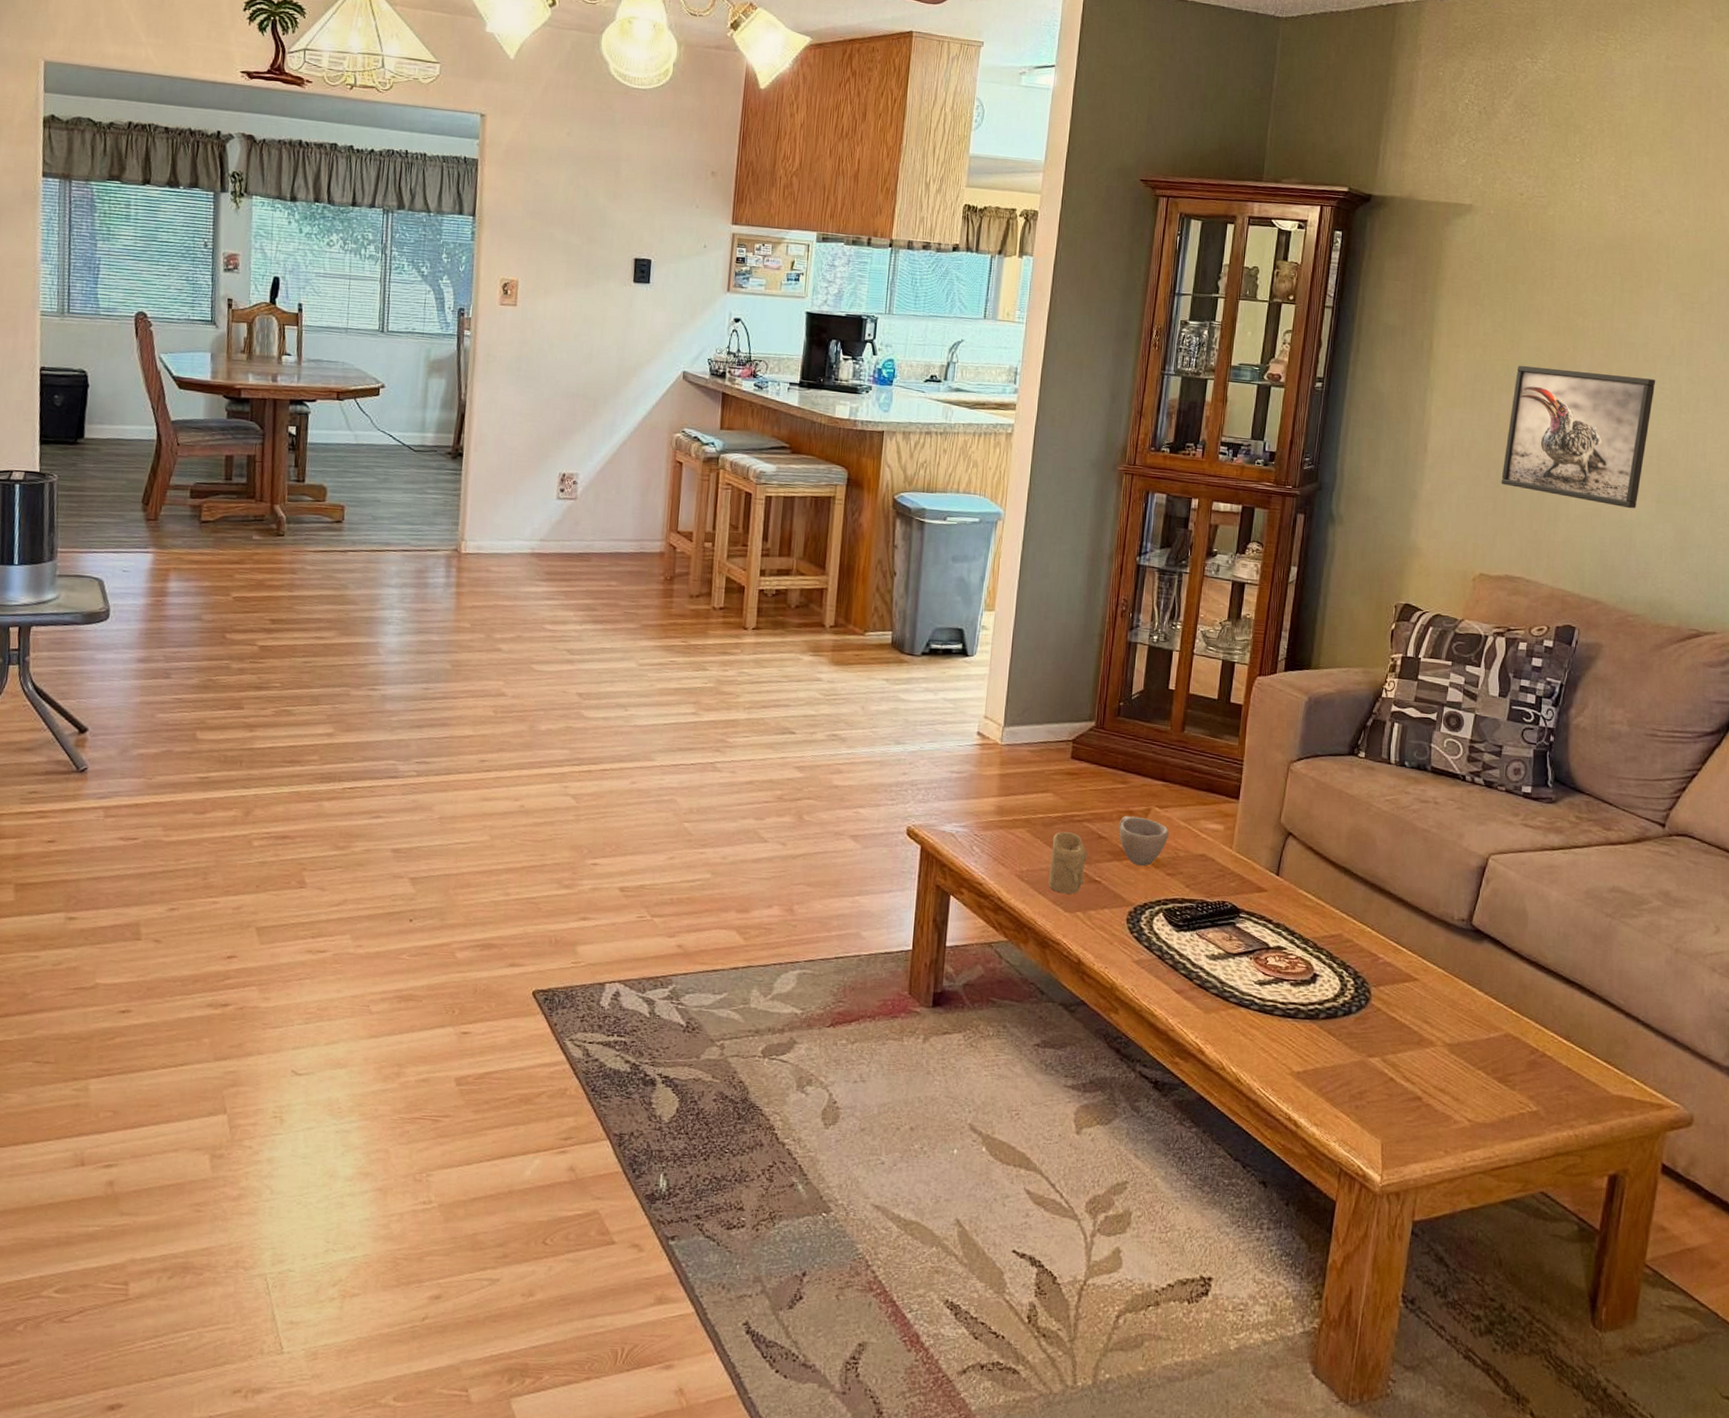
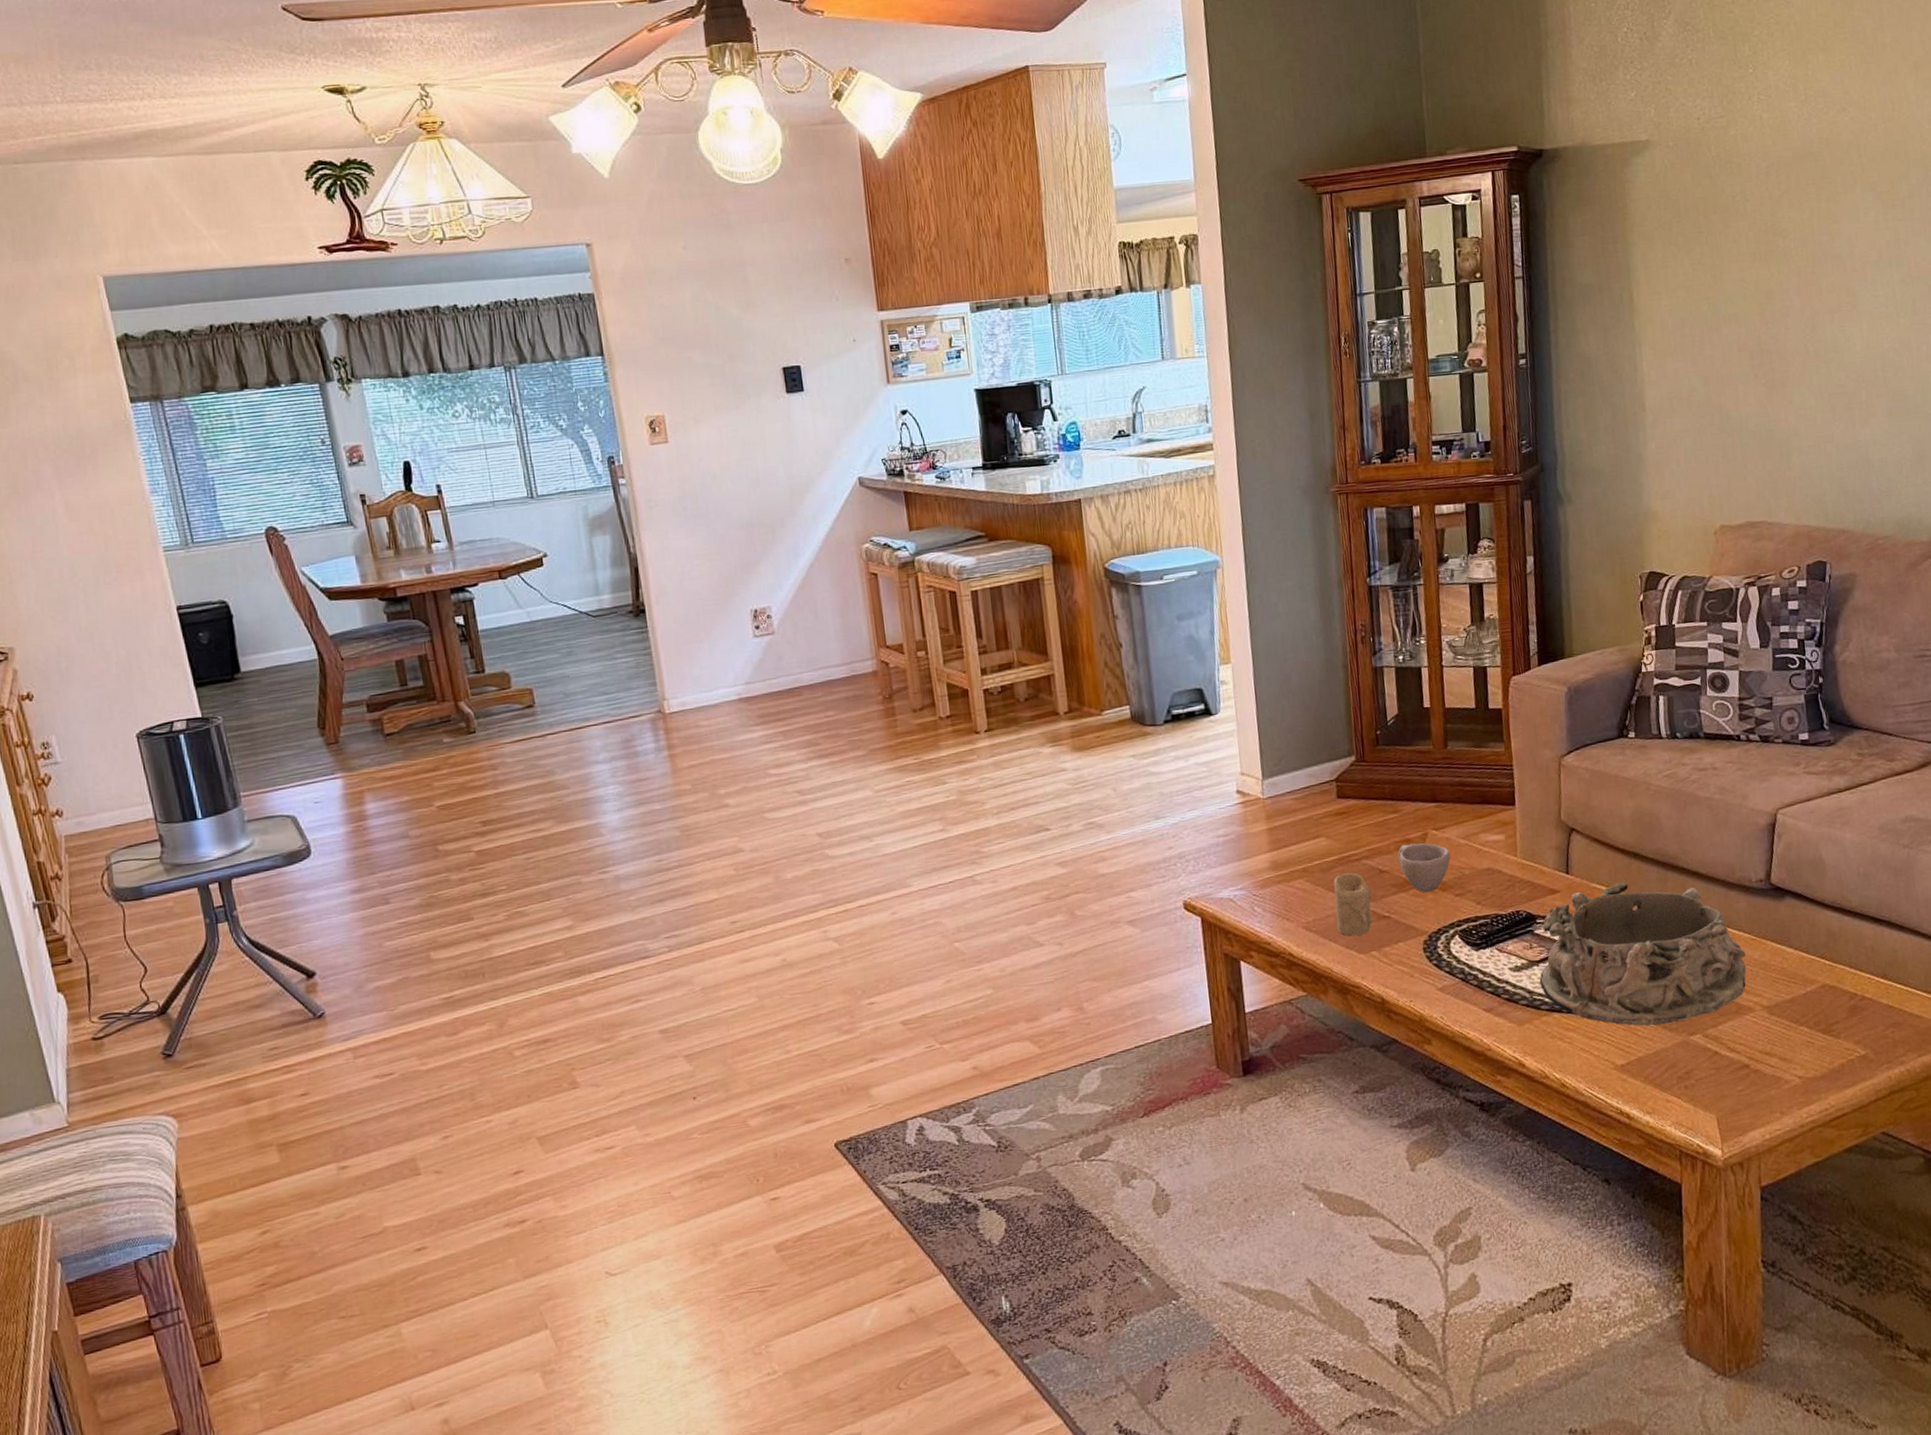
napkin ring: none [1232,894,1437,1042] -> present [1539,883,1747,1026]
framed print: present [1501,365,1656,509] -> none [1723,288,1869,430]

